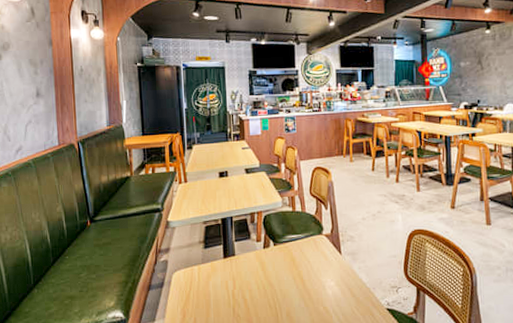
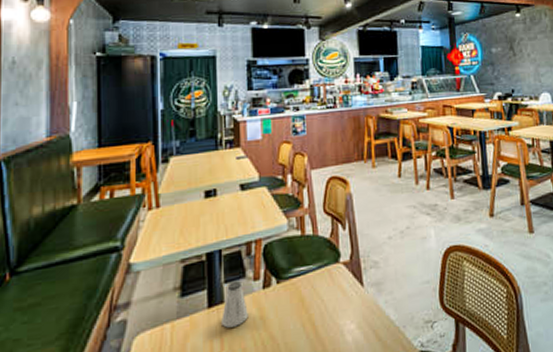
saltshaker: none [233,240,253,274] -> present [221,280,248,328]

